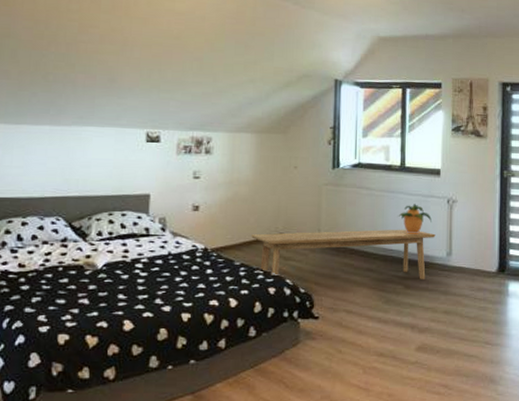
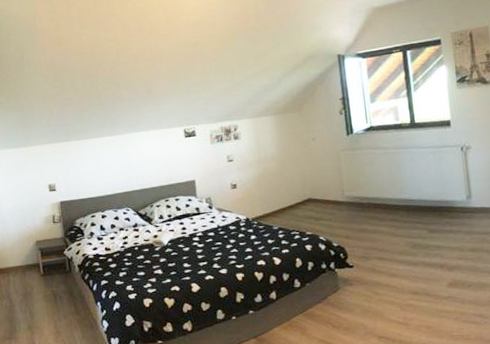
bench: present [251,229,436,279] -> none [284,179,454,235]
potted plant: present [398,204,432,234] -> none [414,155,448,184]

